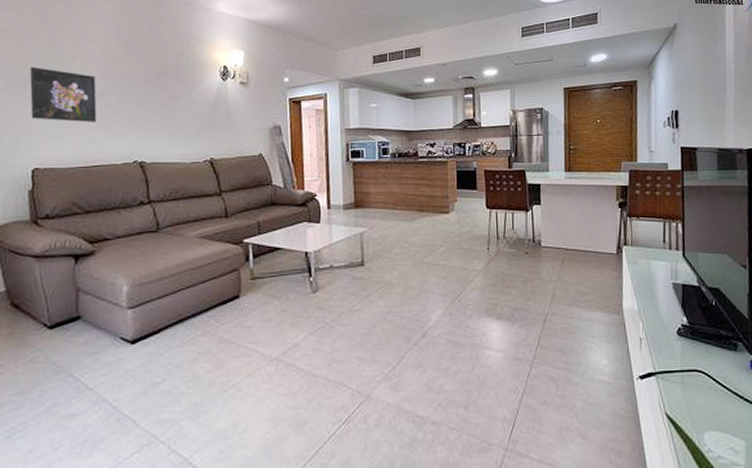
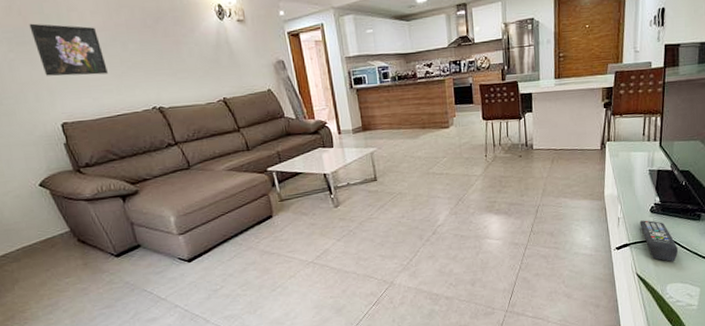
remote control: none [666,344,714,403] -> present [640,220,678,262]

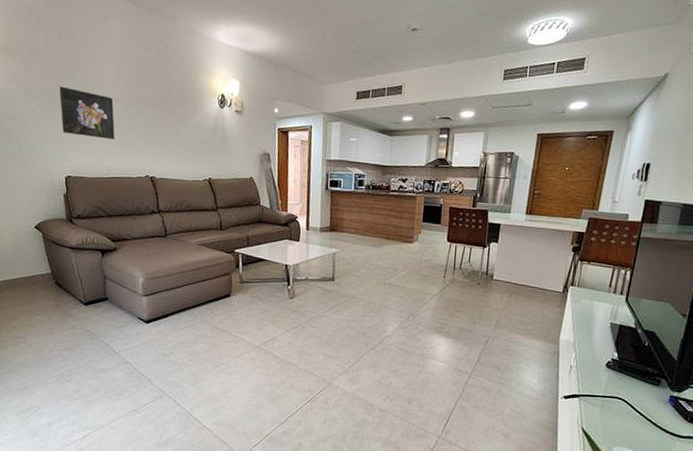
remote control: present [640,220,678,262] -> none [593,373,631,424]

